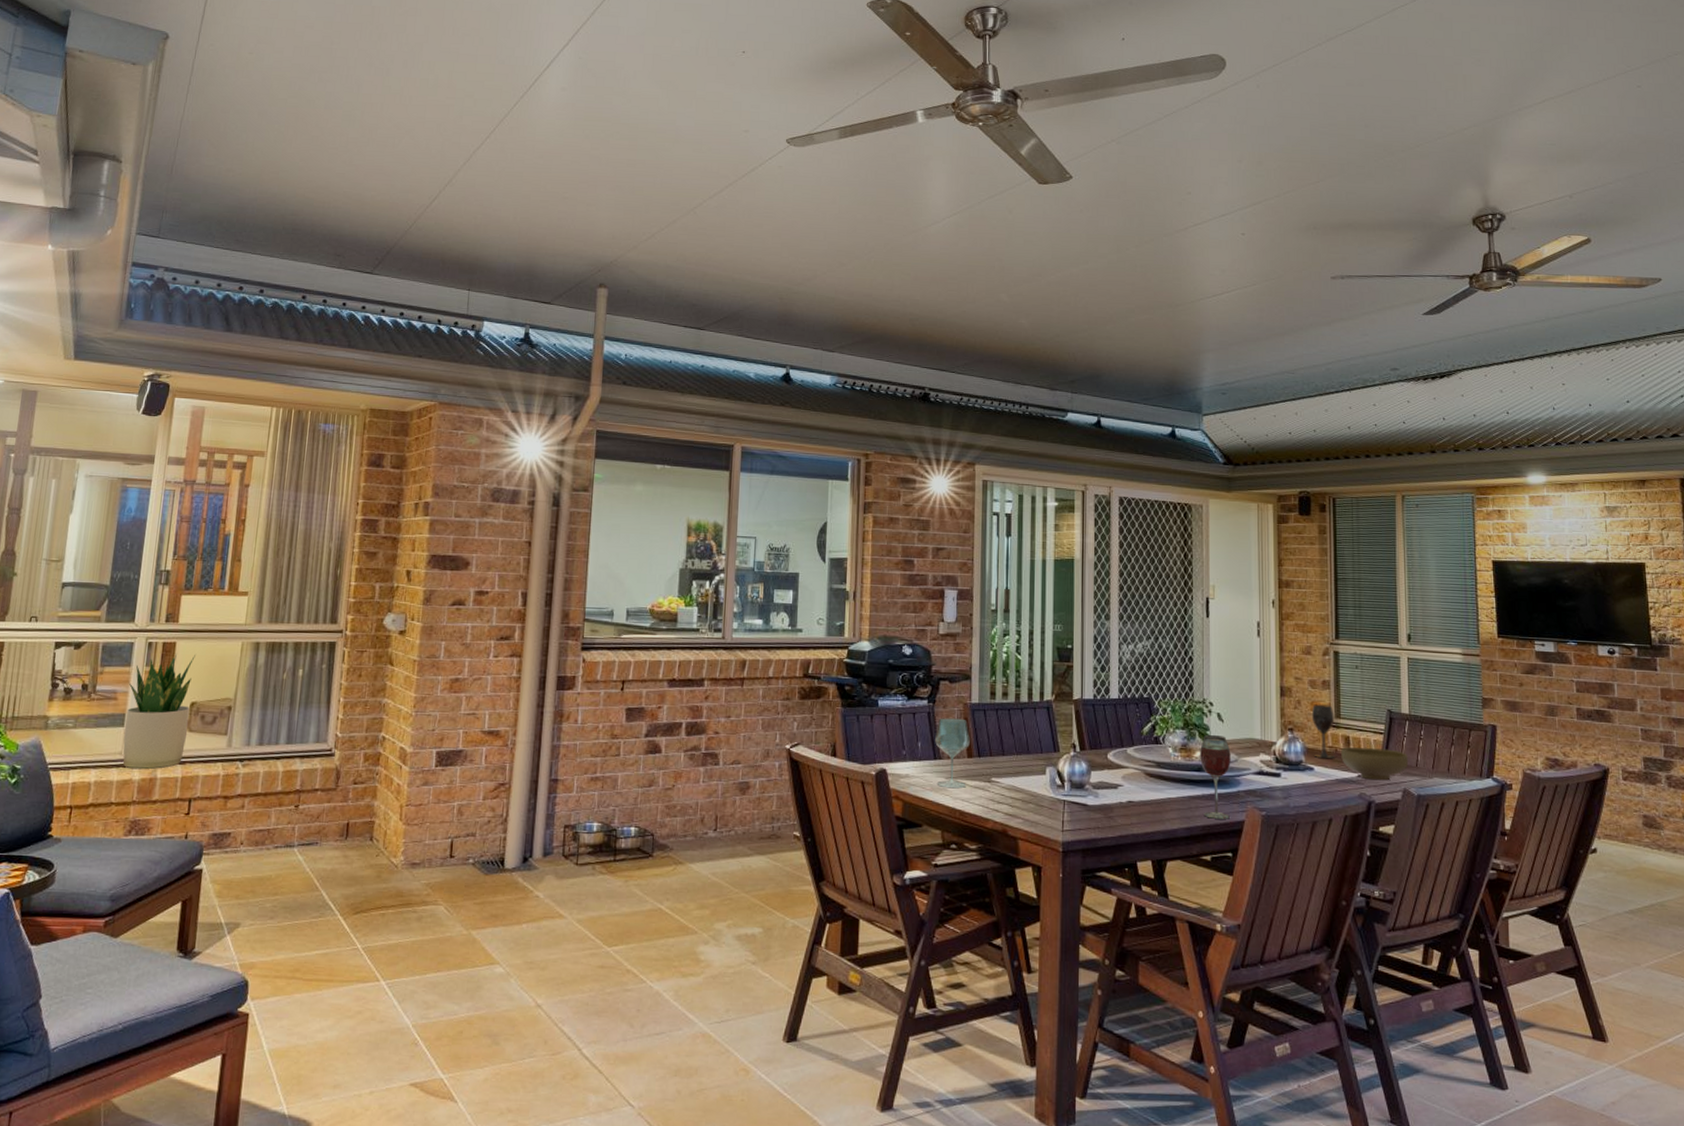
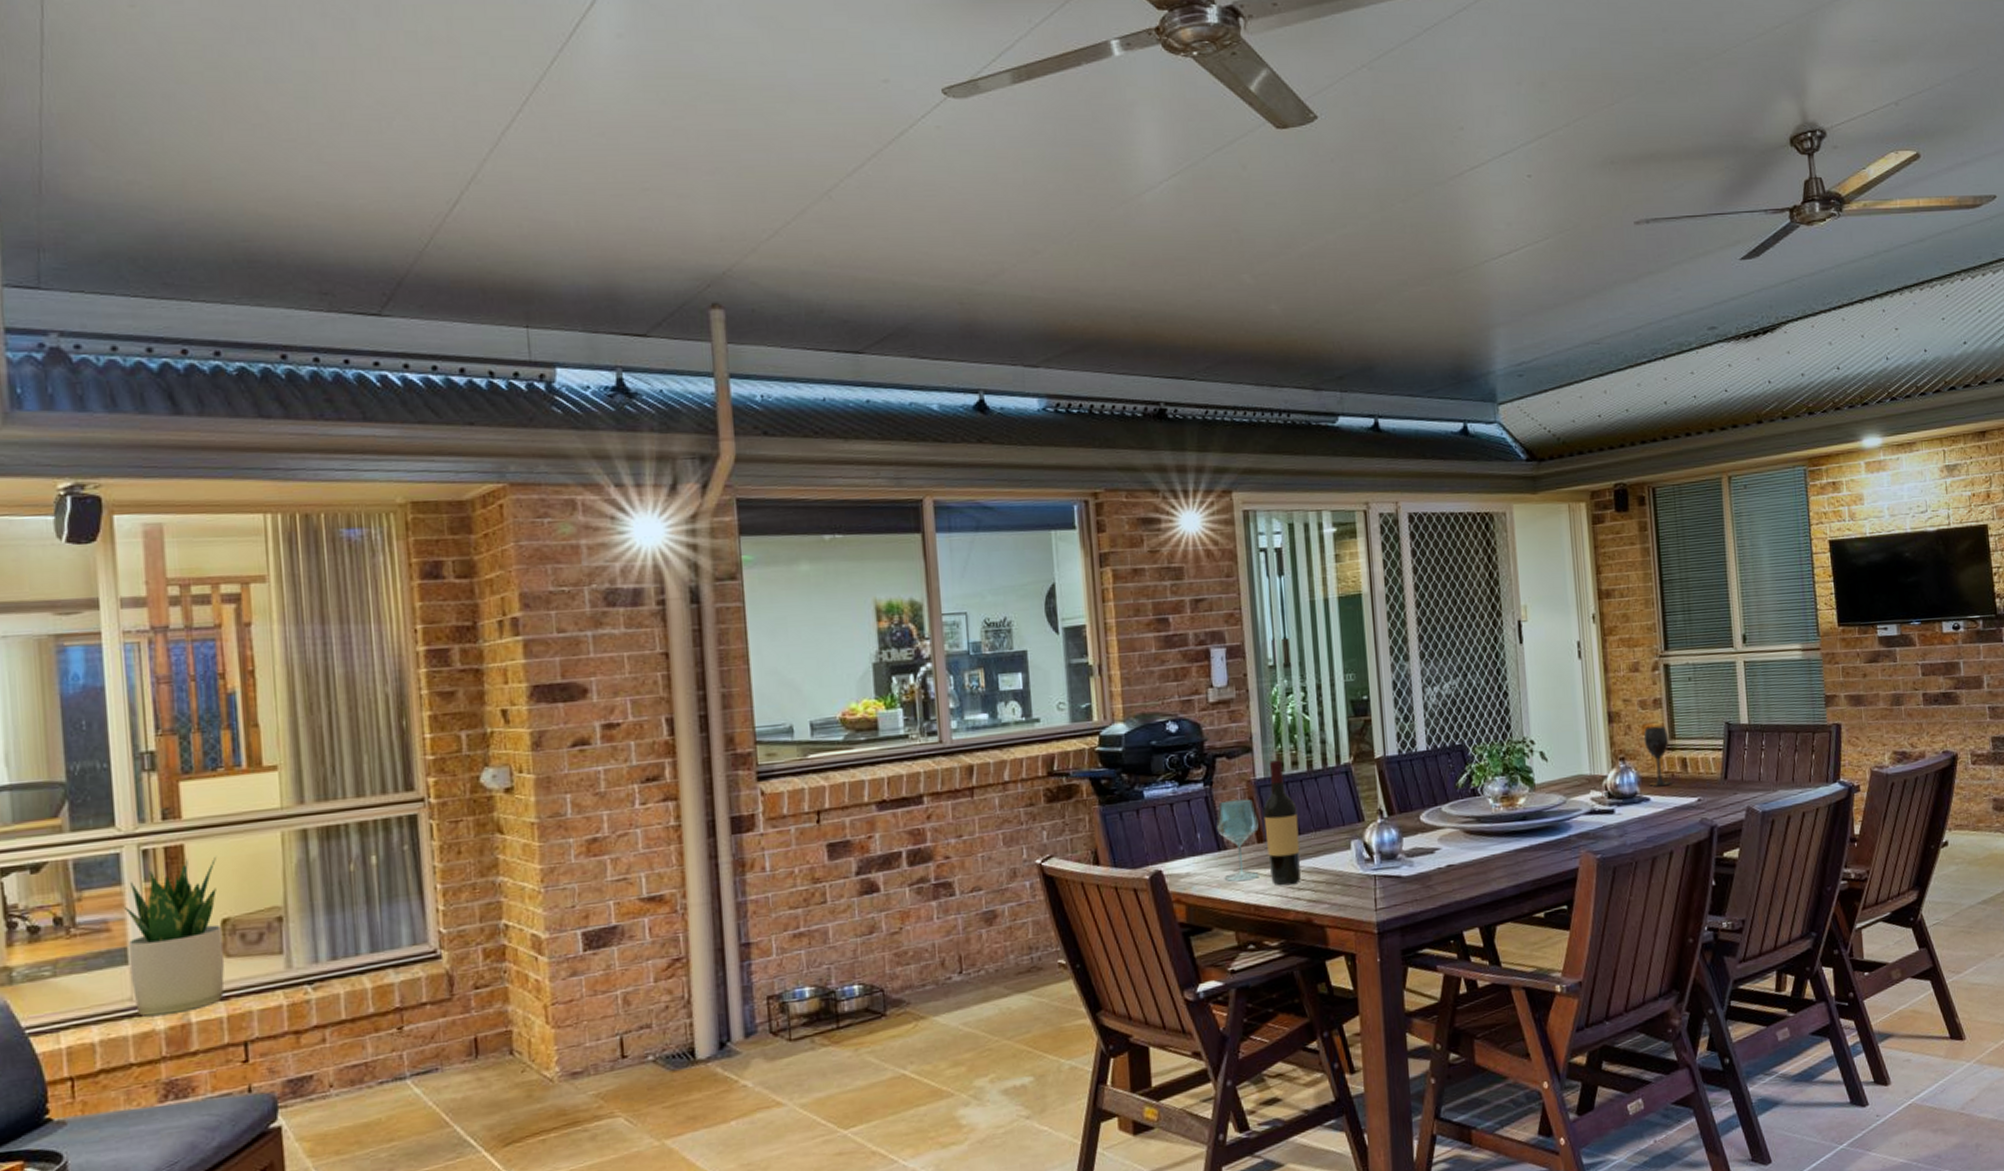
wine bottle: none [974,689,1003,797] -> present [1263,760,1301,885]
wineglass: present [1200,735,1231,819] -> none [1523,776,1562,871]
bowl: present [1341,747,1409,781] -> none [1678,766,1751,803]

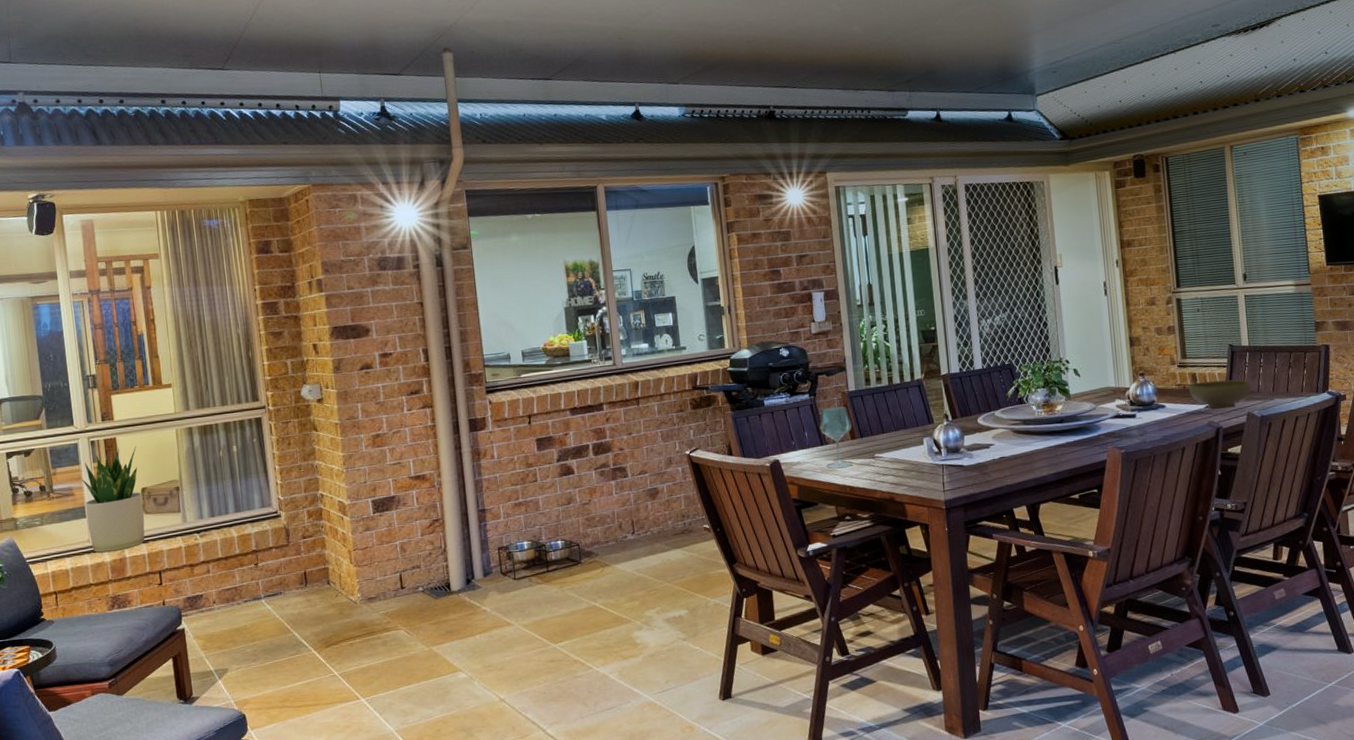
wine bottle: present [1263,760,1301,885] -> none [855,376,885,472]
wine glass: present [1643,725,1672,787] -> none [1159,348,1184,396]
bowl: none [1678,766,1751,803] -> present [1189,379,1251,409]

